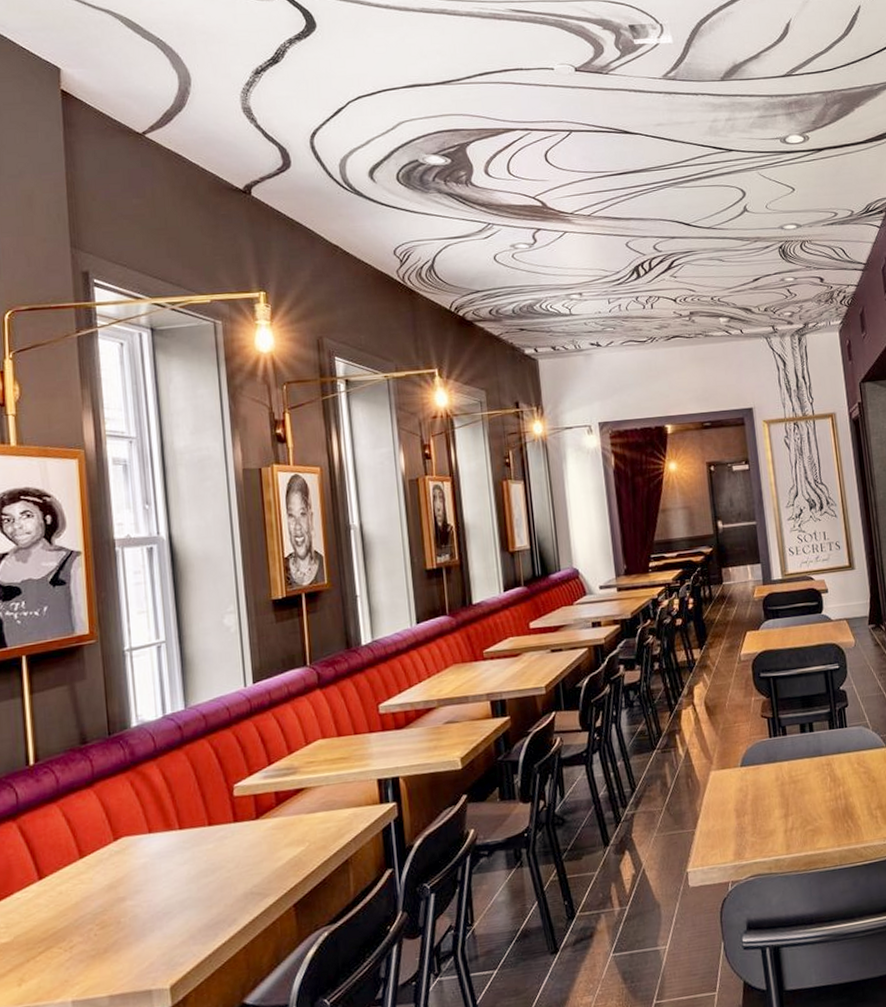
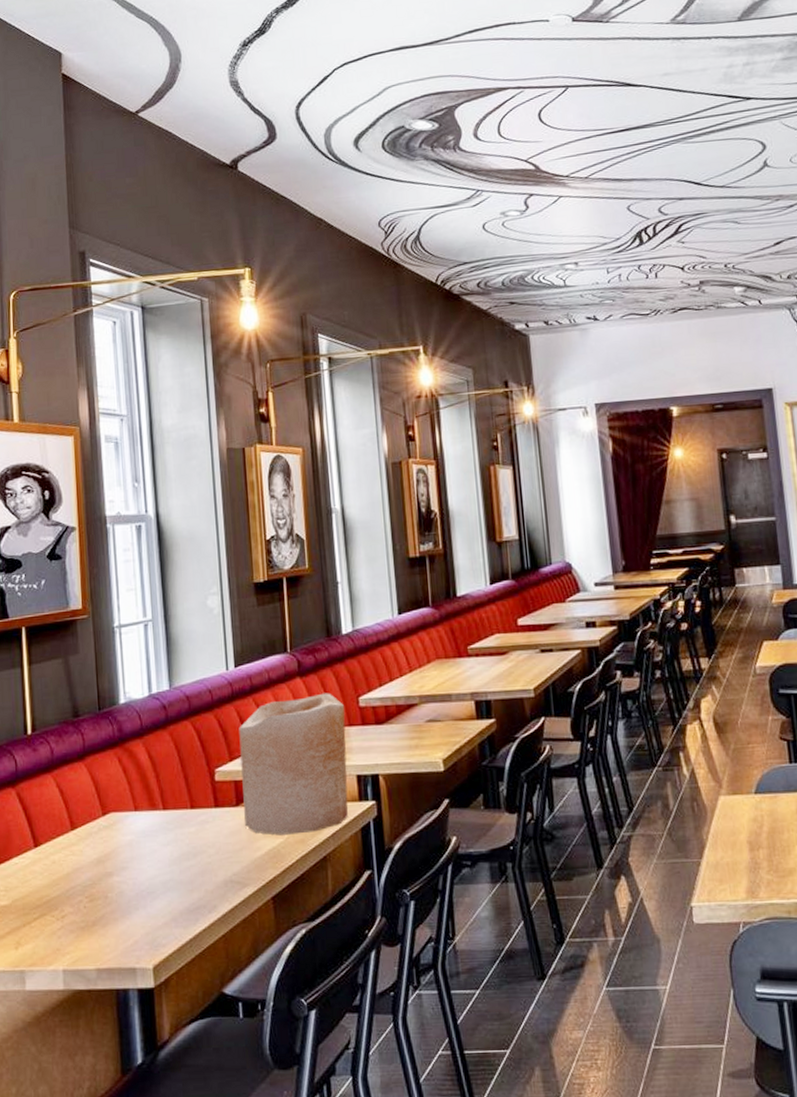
vase: none [258,702,370,844] -> present [239,693,349,835]

